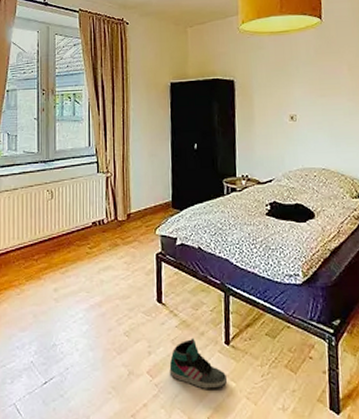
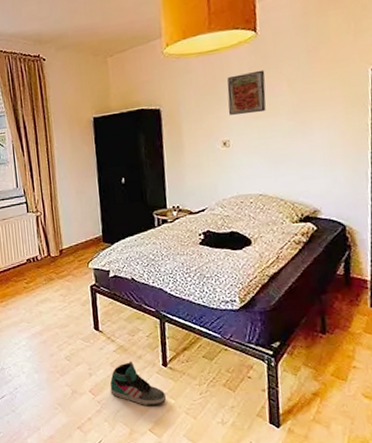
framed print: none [295,53,329,92] -> present [227,69,266,115]

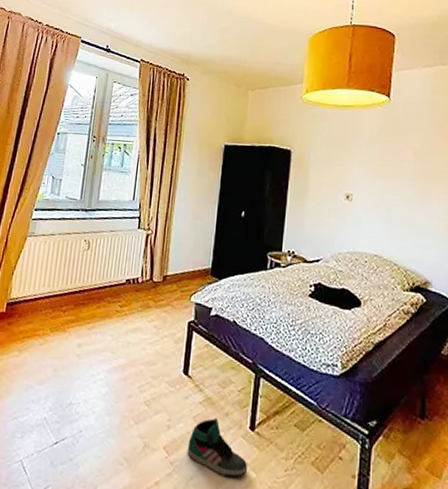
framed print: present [227,69,266,115] -> none [355,133,393,174]

